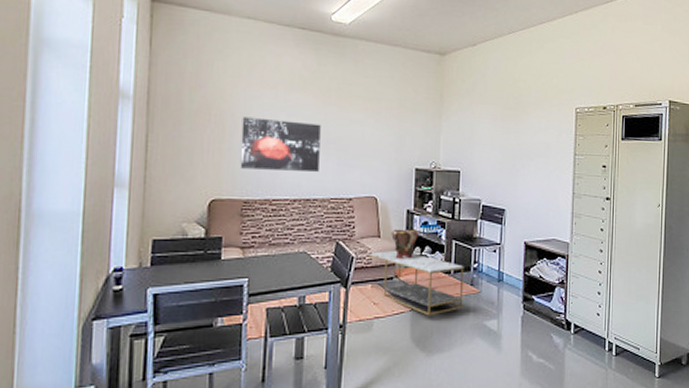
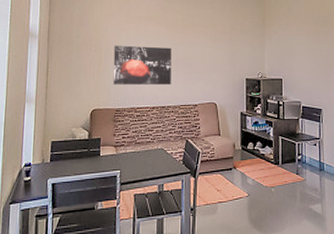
coffee table: present [369,250,464,316] -> none [212,145,291,201]
decorative urn: present [391,229,419,259] -> none [229,128,251,153]

